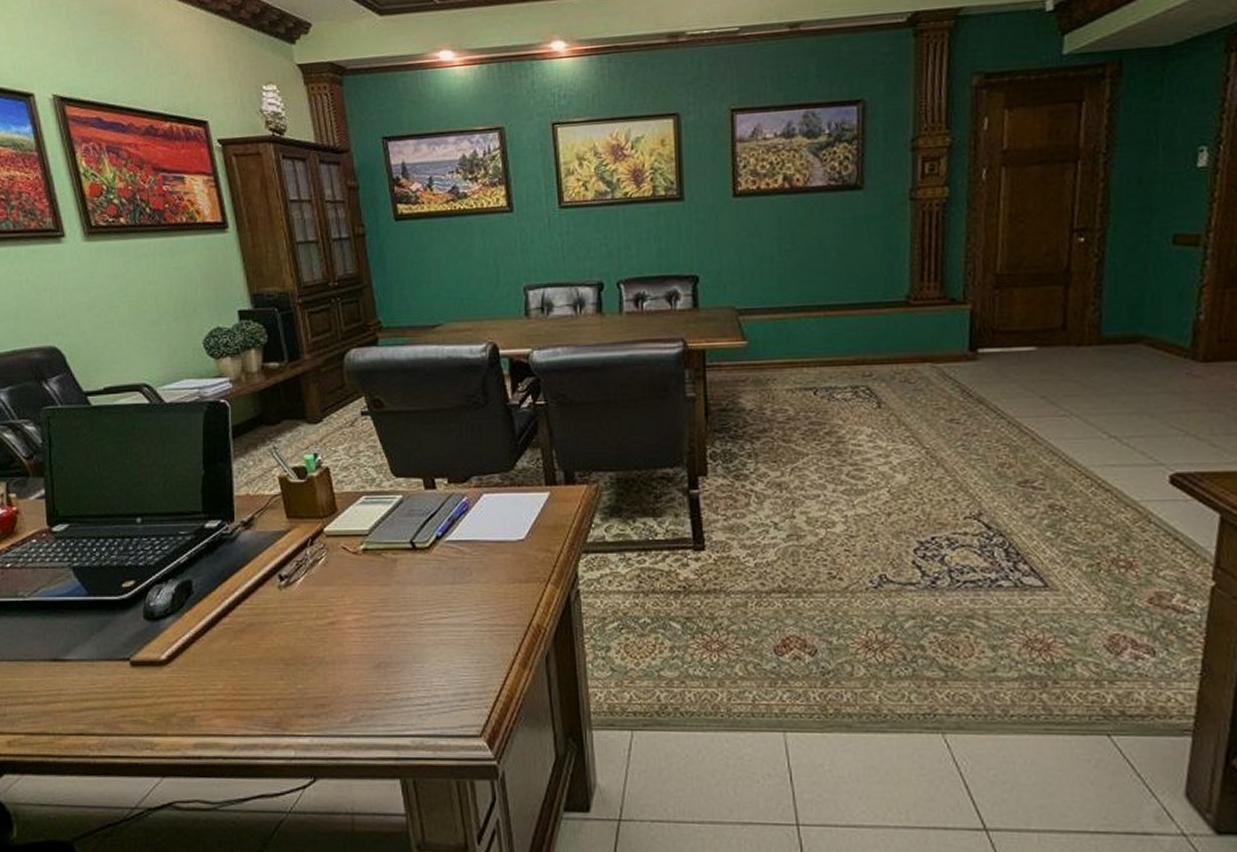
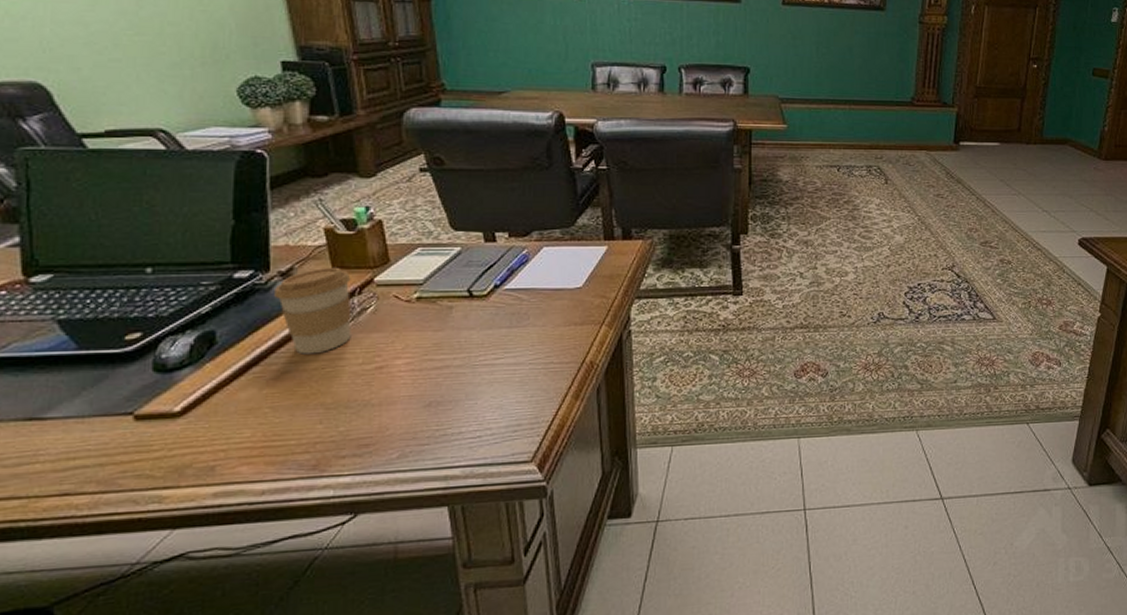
coffee cup: none [239,516,305,607] -> present [274,267,352,354]

